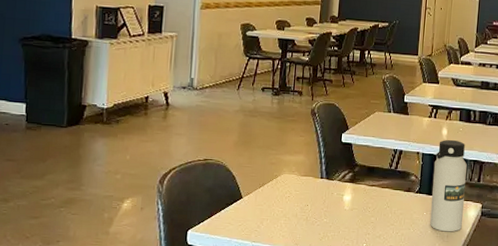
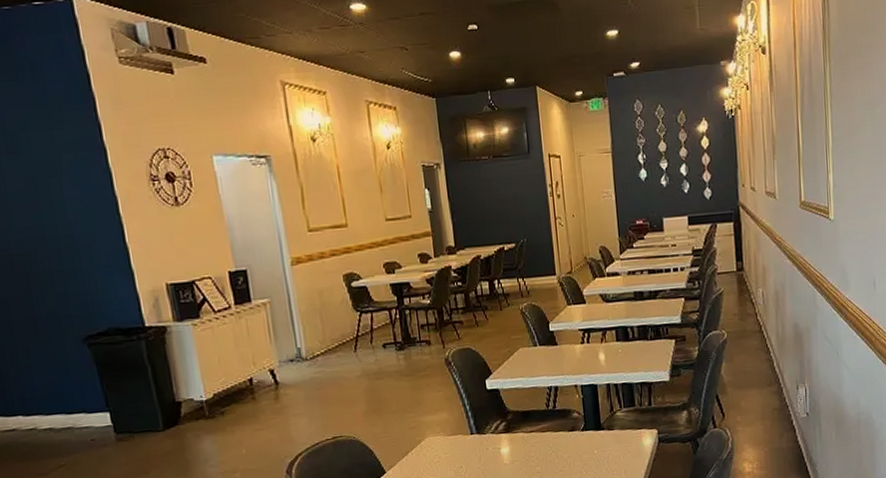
water bottle: present [430,139,467,232] -> none [596,363,639,468]

